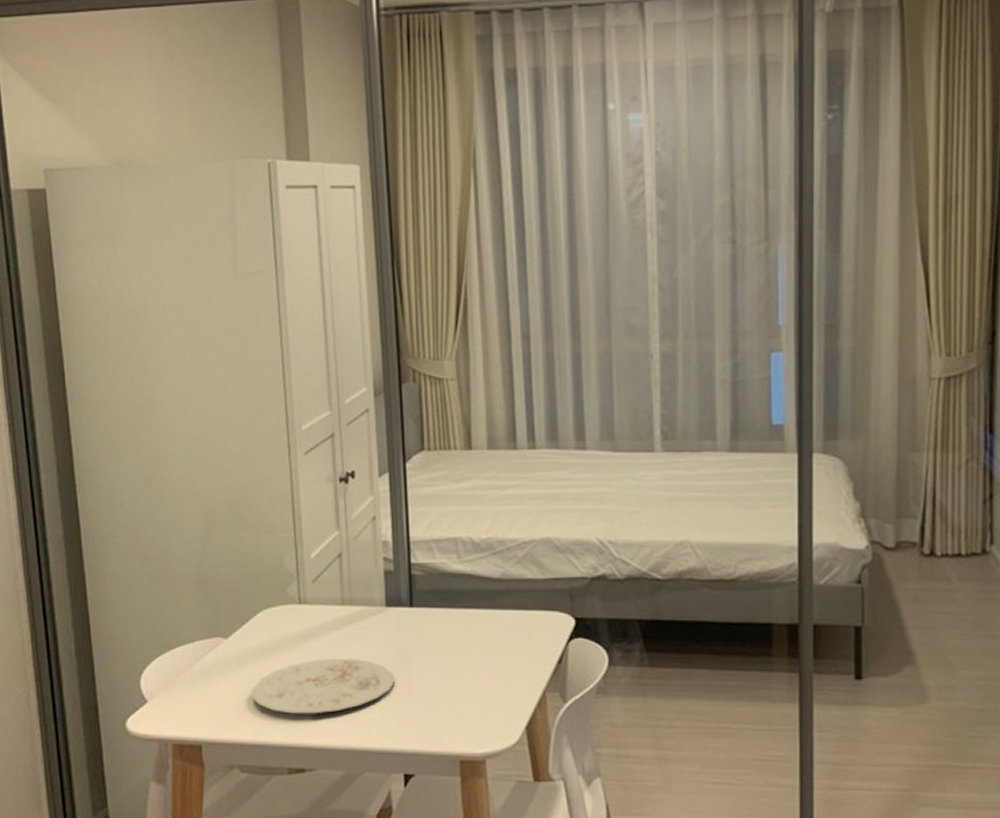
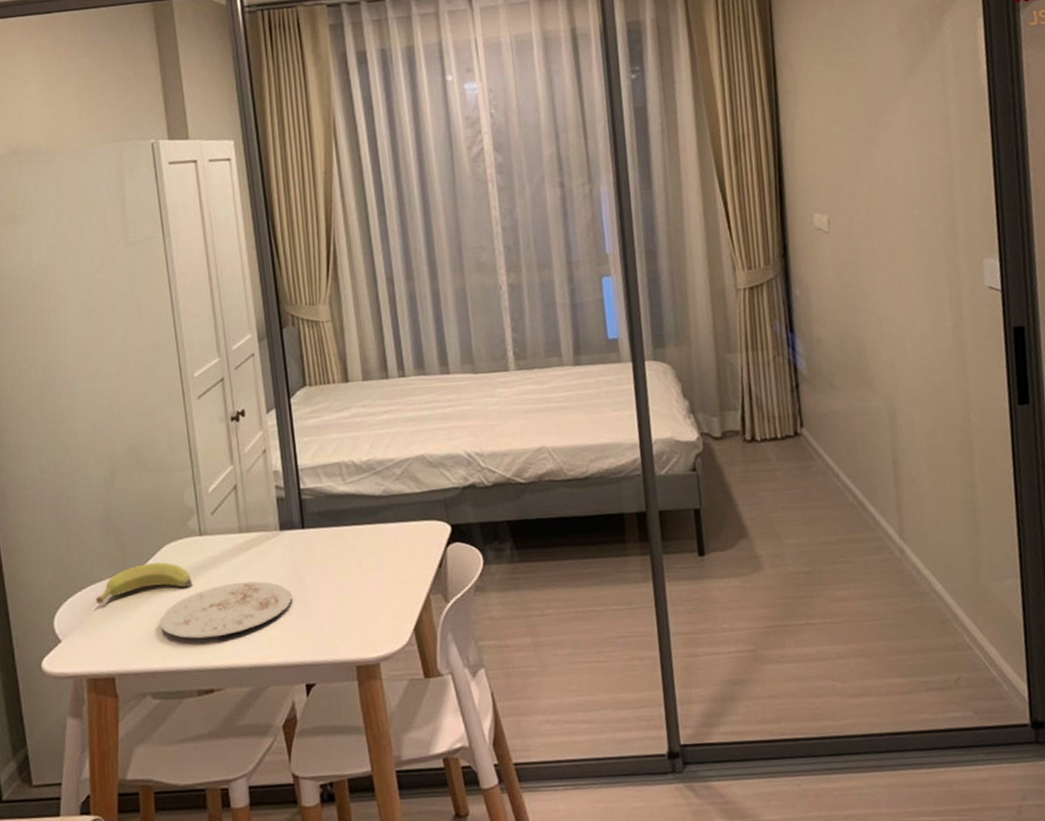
banana: none [185,629,288,667] -> present [95,562,192,605]

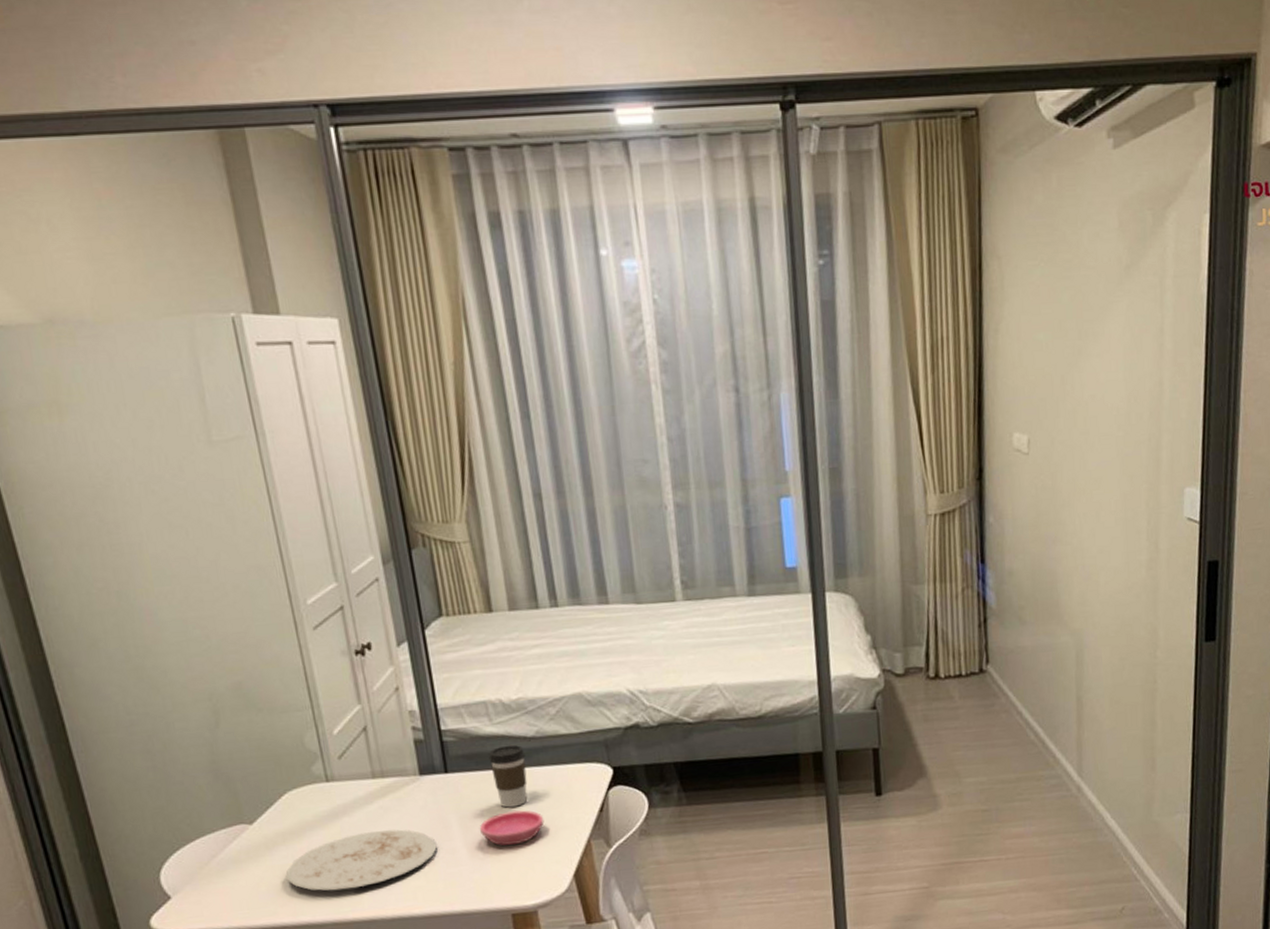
banana: present [95,562,192,605] -> none [207,811,321,858]
saucer: none [330,564,388,599] -> present [479,810,544,846]
coffee cup: none [340,503,374,562] -> present [488,745,528,808]

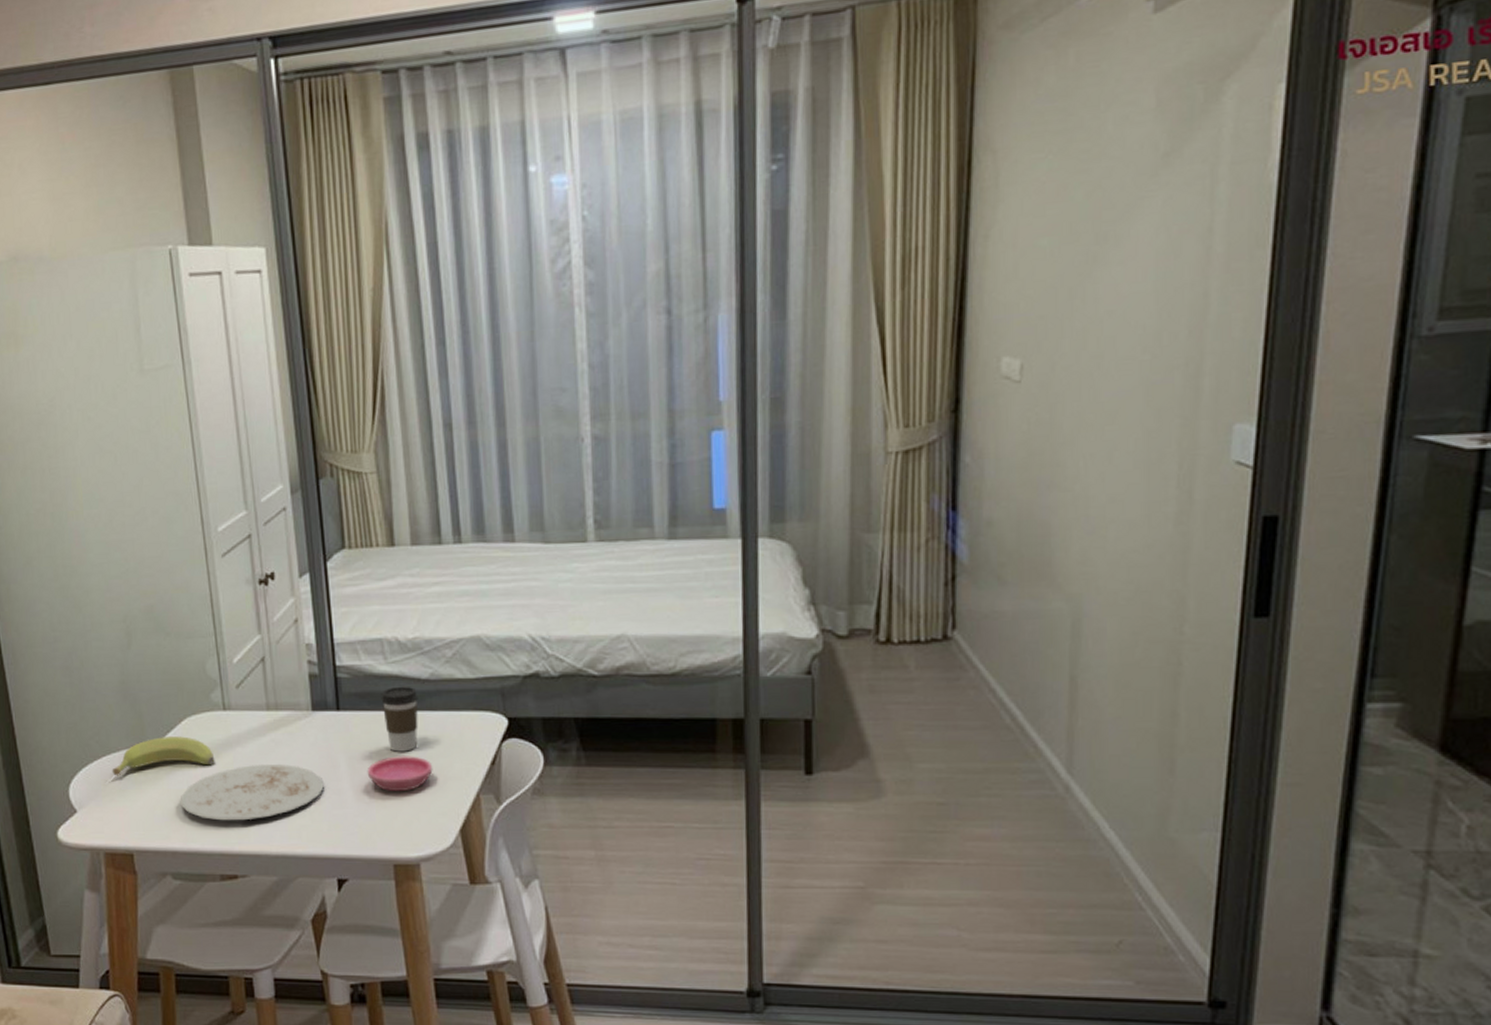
banana: none [207,811,321,858] -> present [112,736,215,776]

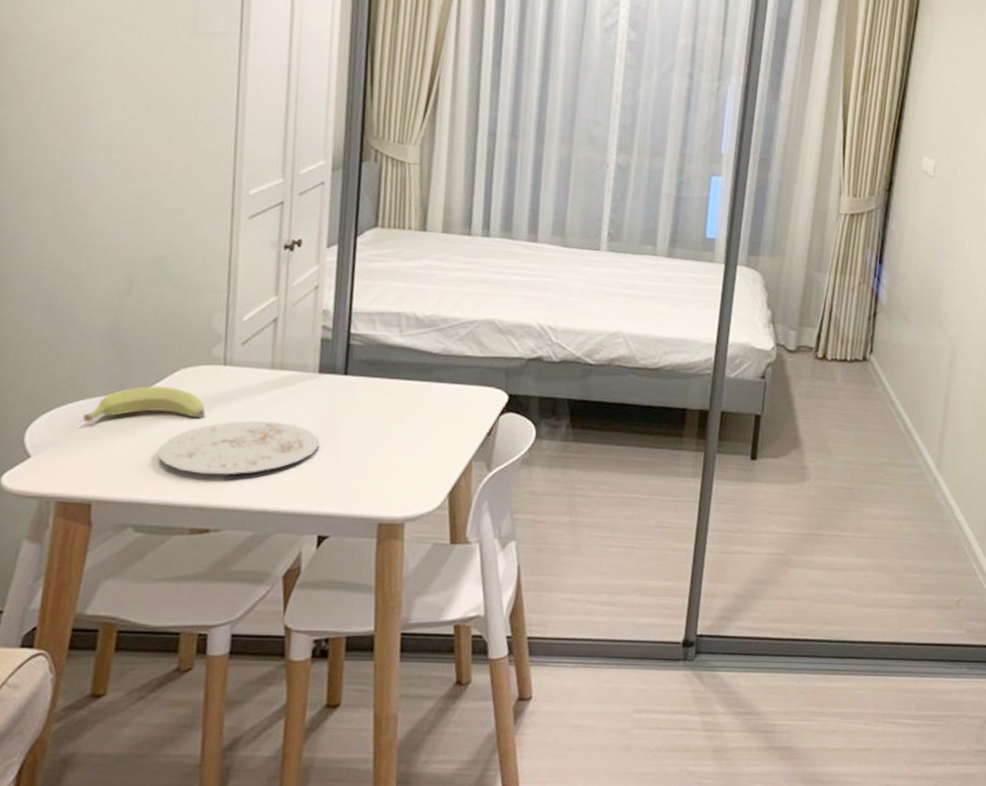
saucer: present [367,755,433,792] -> none [365,421,432,455]
coffee cup: present [381,686,418,752] -> none [390,357,428,418]

